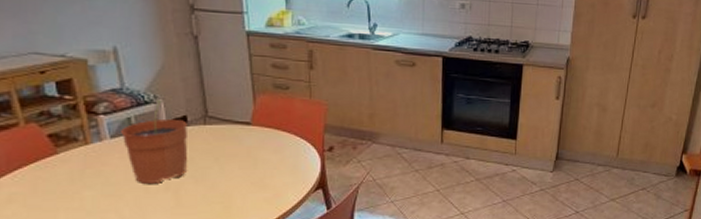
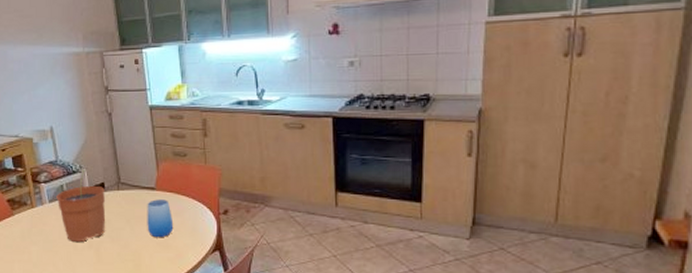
cup: none [240,135,272,177] -> present [147,199,174,238]

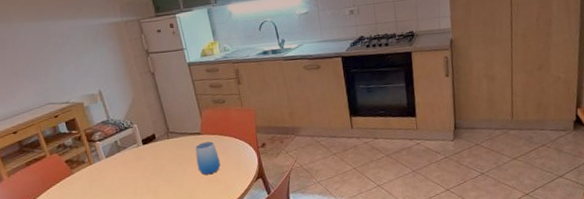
plant pot: present [56,169,105,242] -> none [112,124,160,189]

